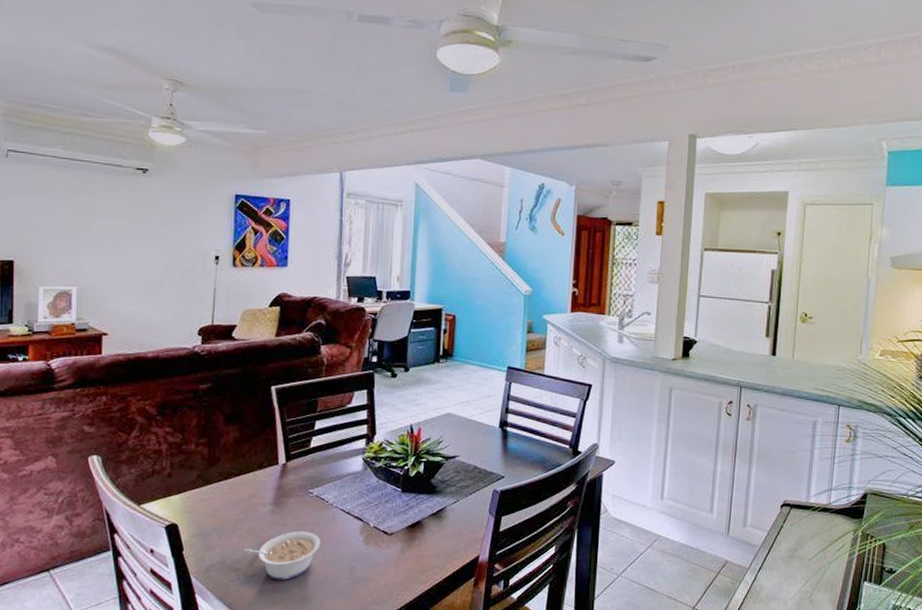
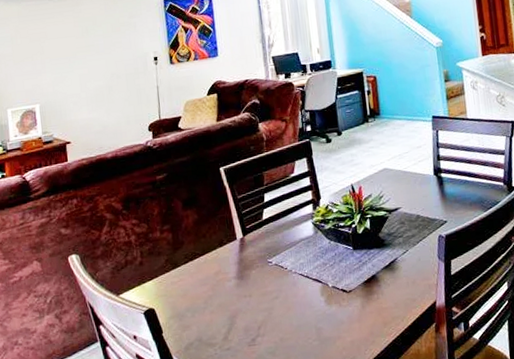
legume: present [244,531,321,580] -> none [218,300,286,350]

